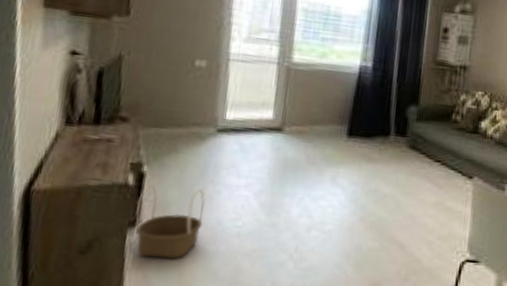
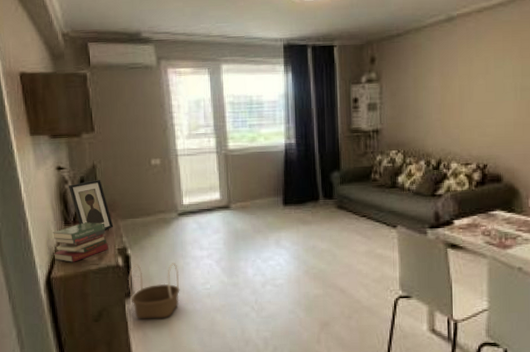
books: none [41,124,120,174] -> present [53,222,108,262]
picture frame: none [81,74,132,138] -> present [69,180,114,230]

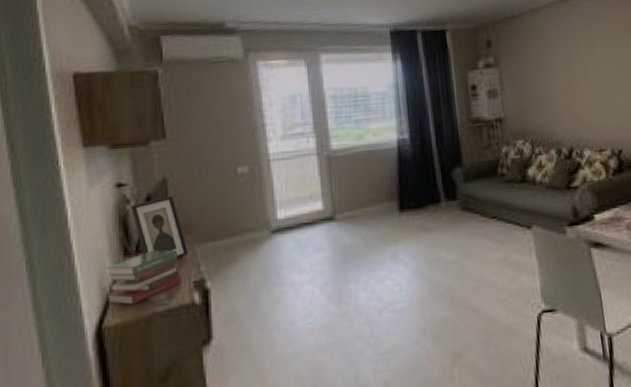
basket: present [128,263,180,319] -> none [206,293,275,372]

